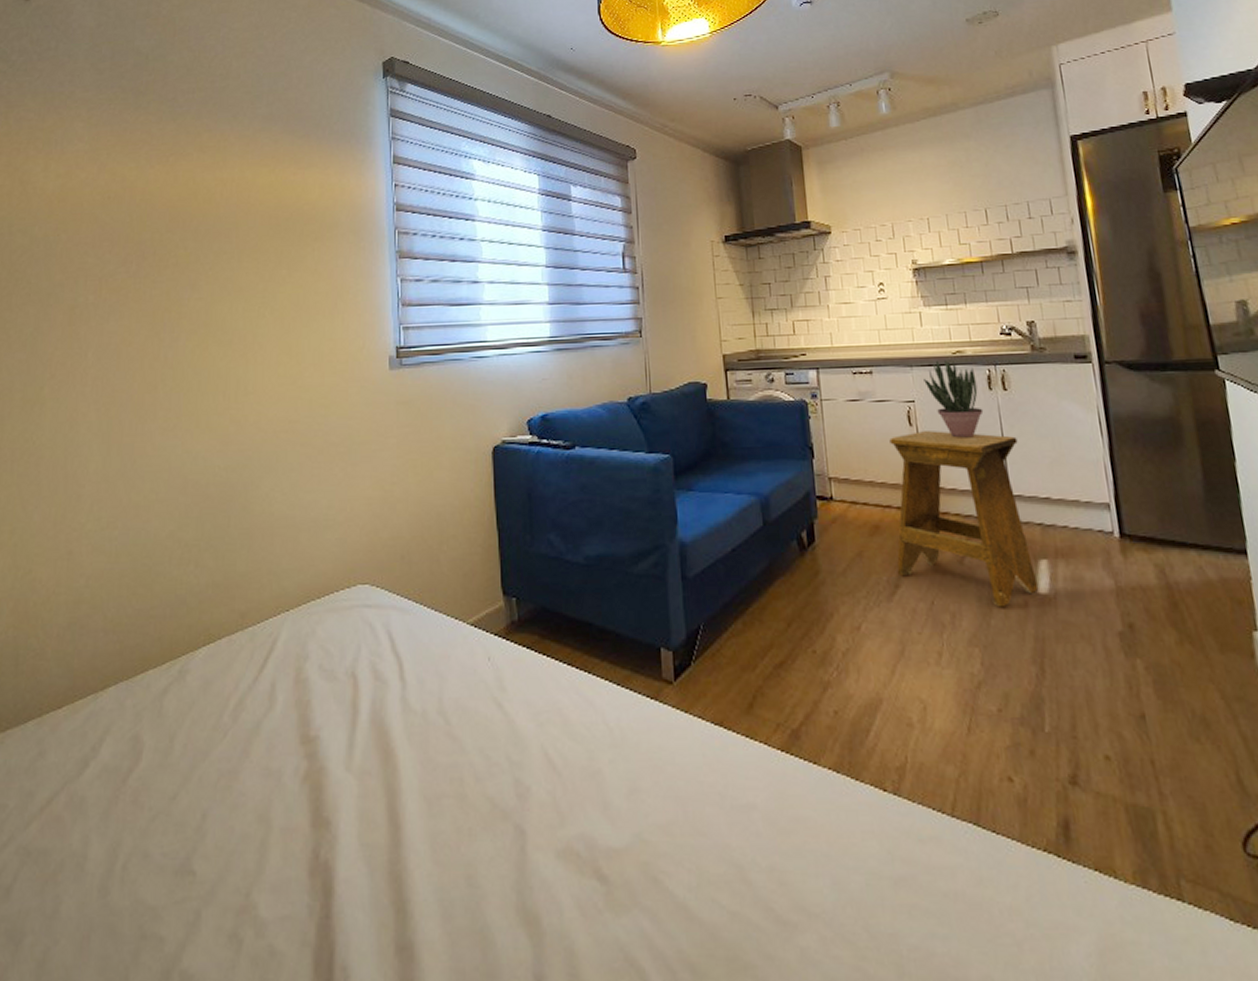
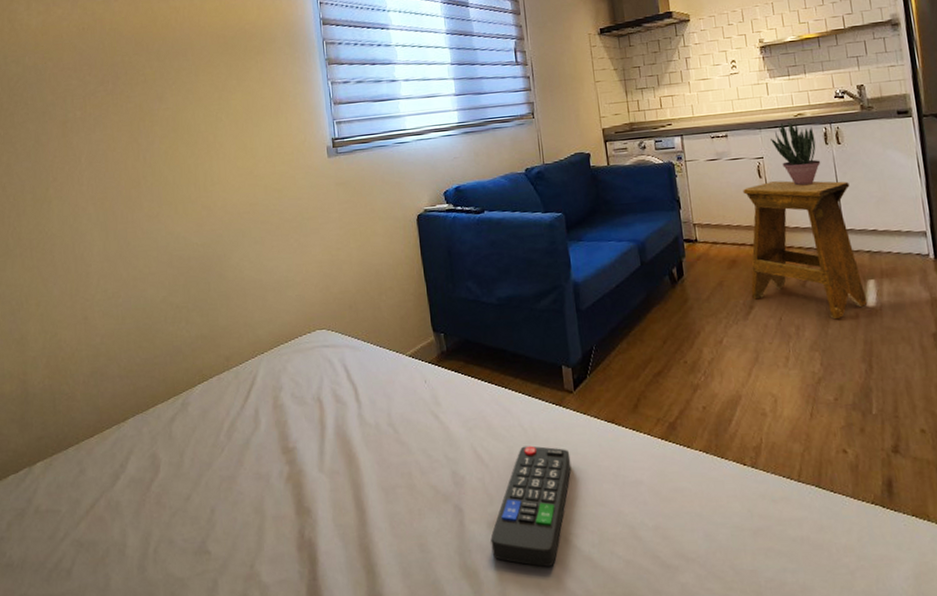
remote control: none [558,750,667,915] -> present [490,445,571,567]

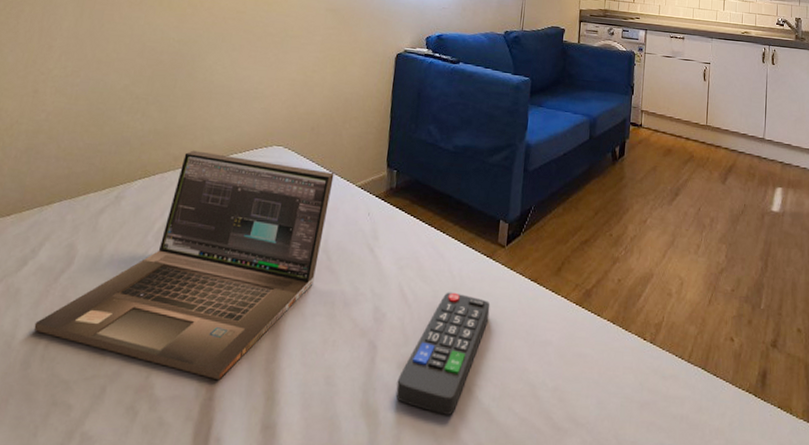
laptop: none [140,346,386,561] -> present [33,150,334,381]
stool: present [743,180,868,320] -> none [678,85,776,218]
potted plant: present [770,121,821,186] -> none [719,36,756,95]

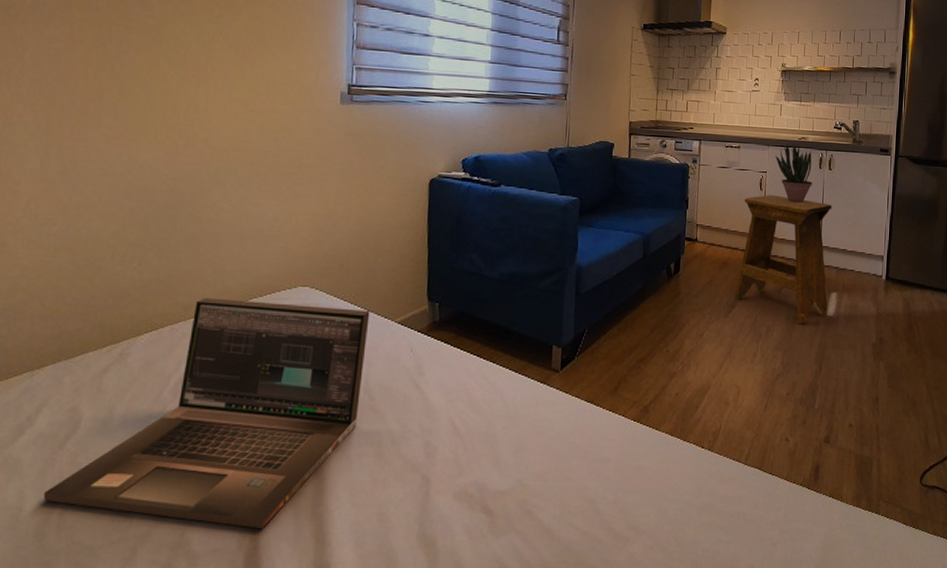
remote control: present [395,292,491,415] -> none [453,420,547,537]
stool: none [678,85,776,218] -> present [734,195,832,324]
potted plant: none [719,36,756,95] -> present [776,143,813,203]

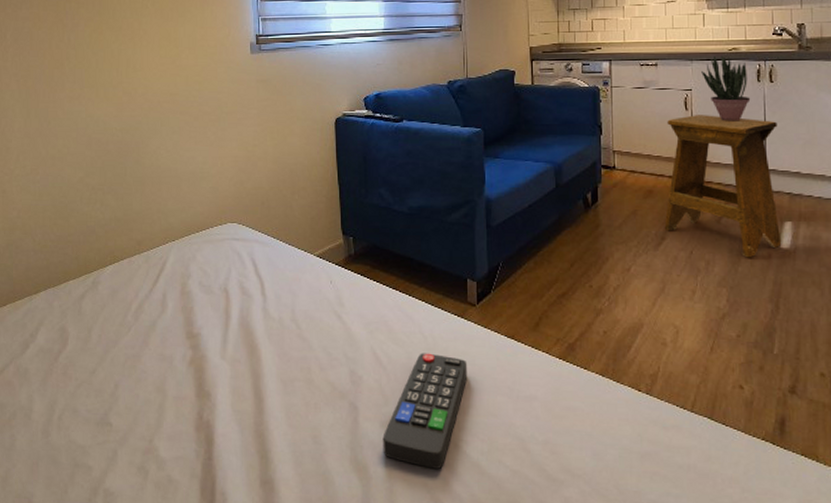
laptop: present [43,298,370,530] -> none [46,234,291,443]
remote control: none [453,420,547,537] -> present [382,353,468,469]

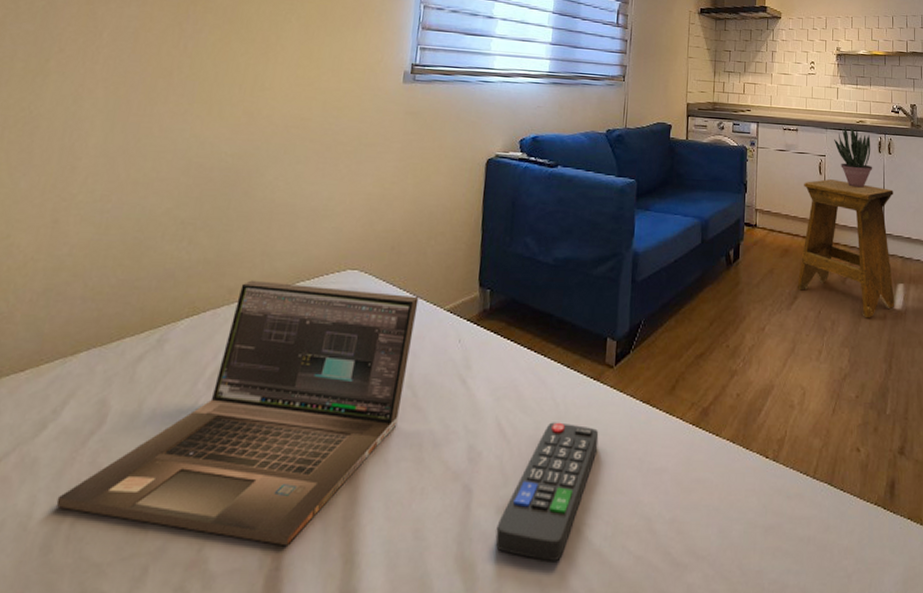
laptop: none [46,234,291,443] -> present [55,280,419,546]

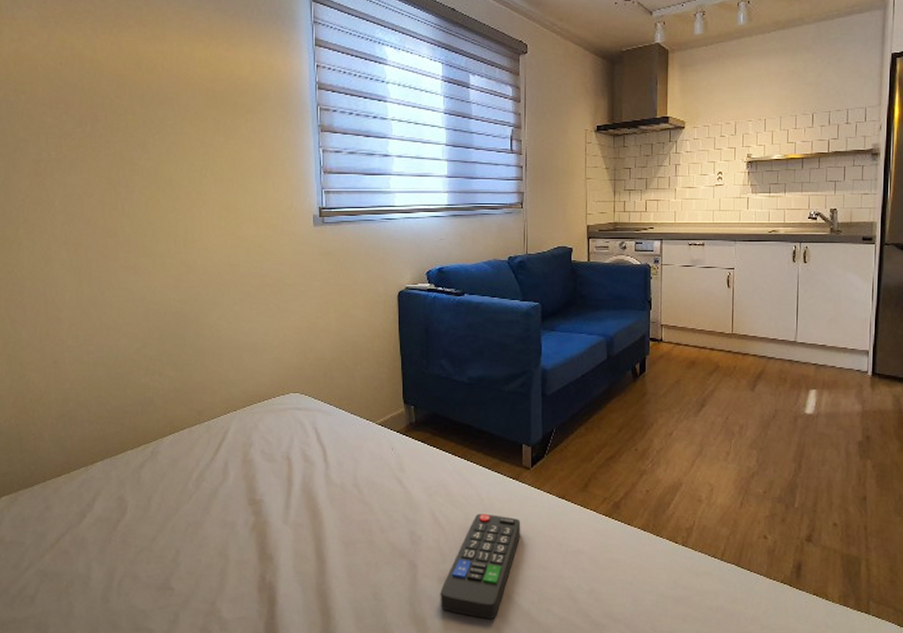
laptop: present [55,280,419,546] -> none [105,404,353,602]
stool: present [797,179,895,318] -> none [704,292,808,423]
potted plant: present [834,126,873,188] -> none [744,237,786,298]

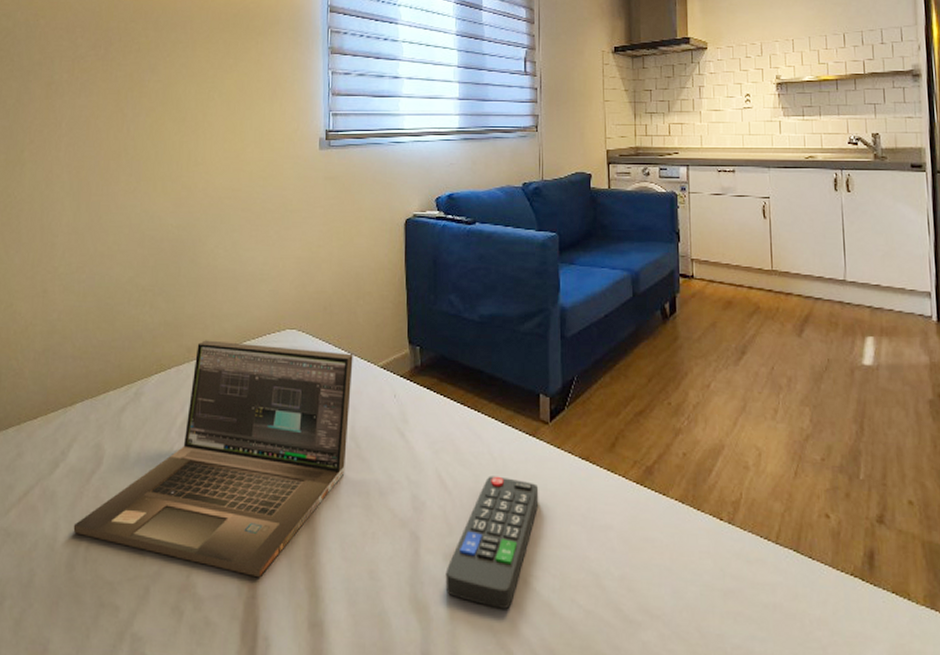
laptop: none [105,404,353,602] -> present [73,340,353,578]

